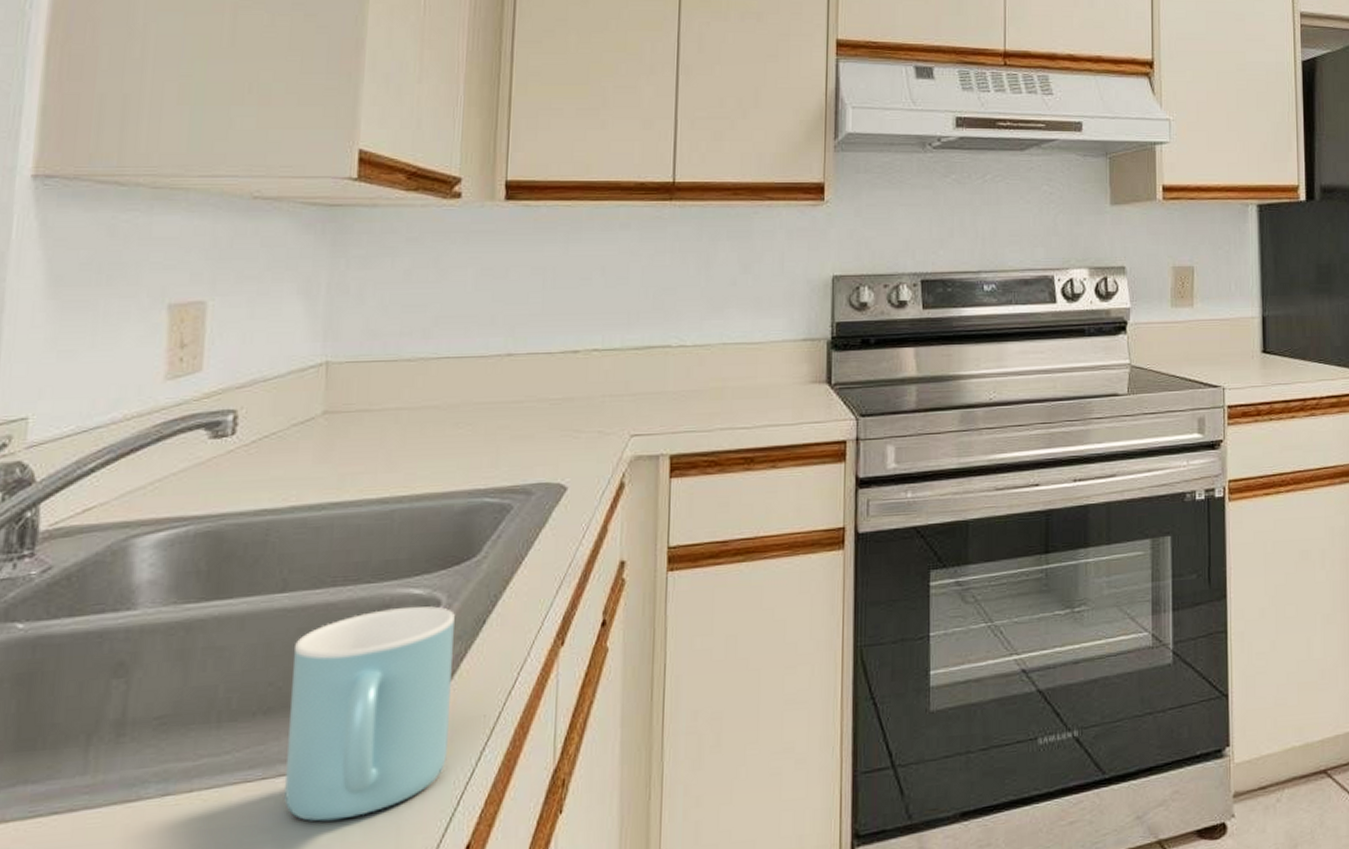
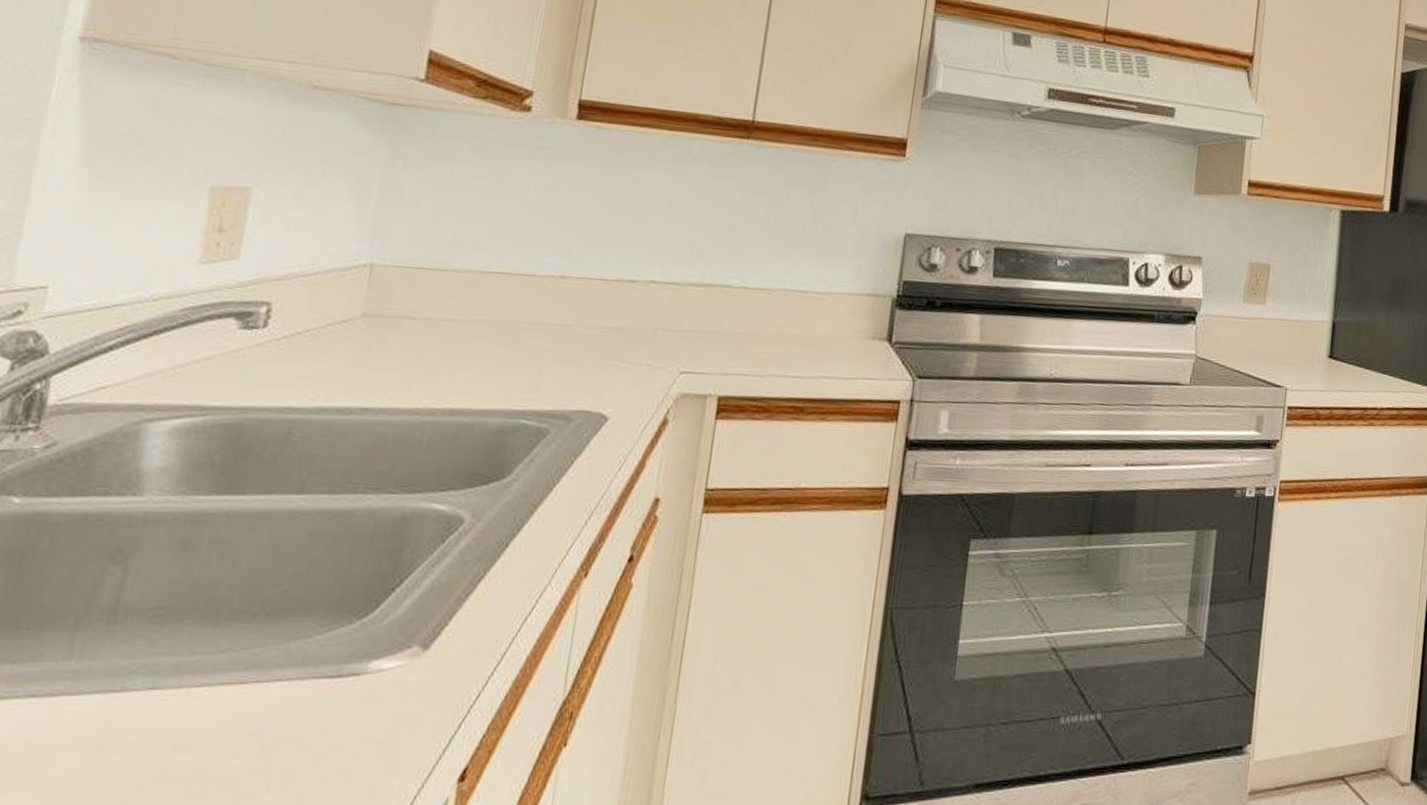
mug: present [284,606,455,822] -> none [277,521,477,731]

